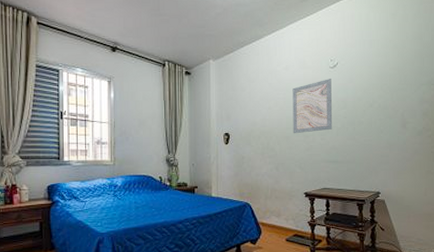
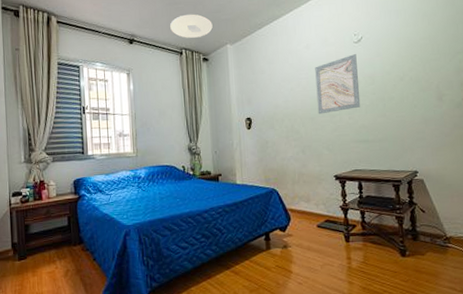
ceiling light: none [154,27,197,51] -> present [170,14,213,38]

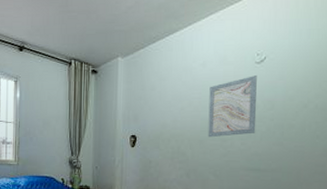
ceiling light: present [170,14,213,38] -> none [61,23,105,48]

